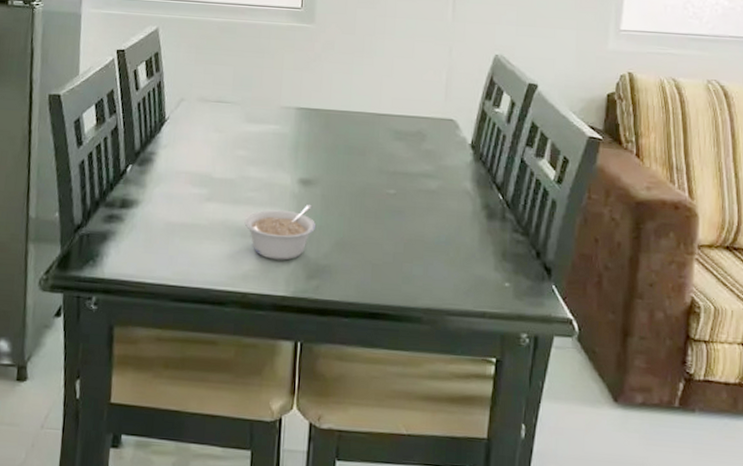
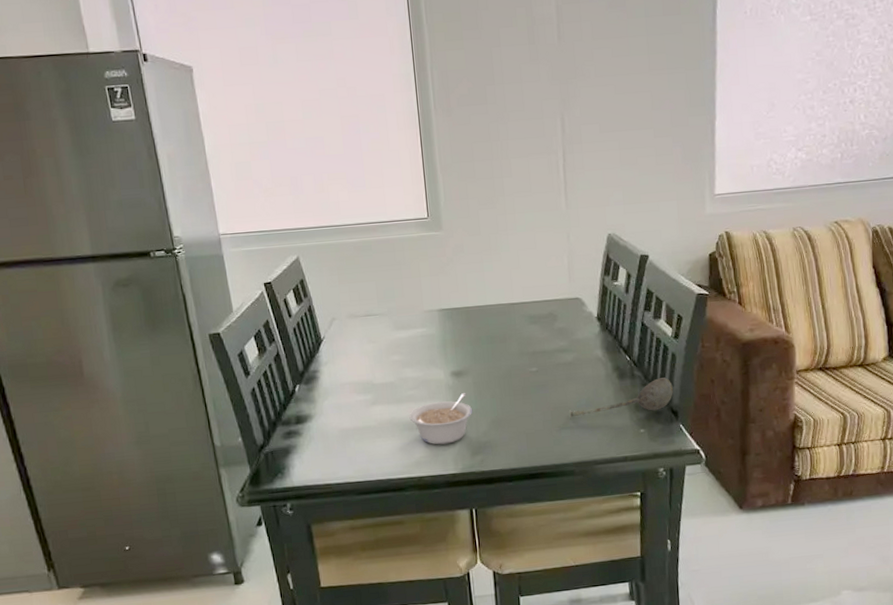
soupspoon: none [424,226,549,264] -> present [568,377,673,419]

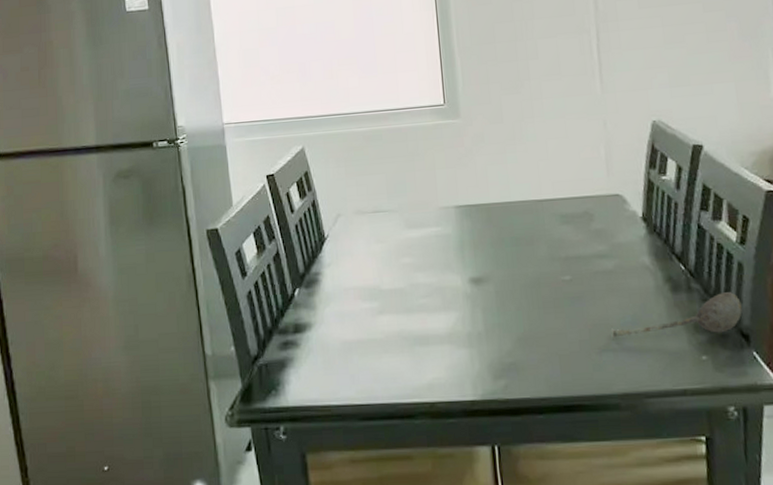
legume: present [409,393,473,445] -> none [420,303,495,365]

